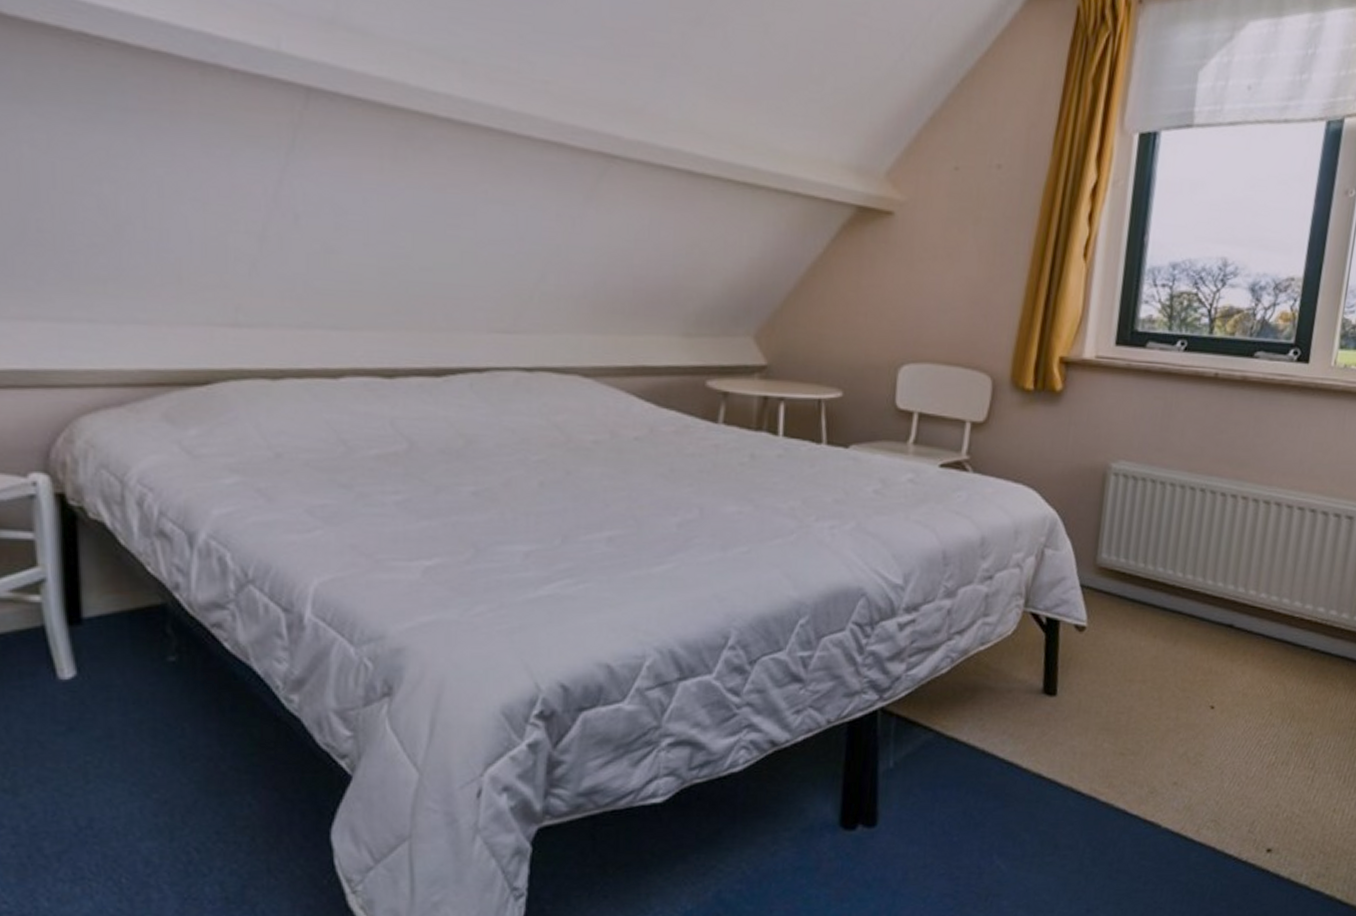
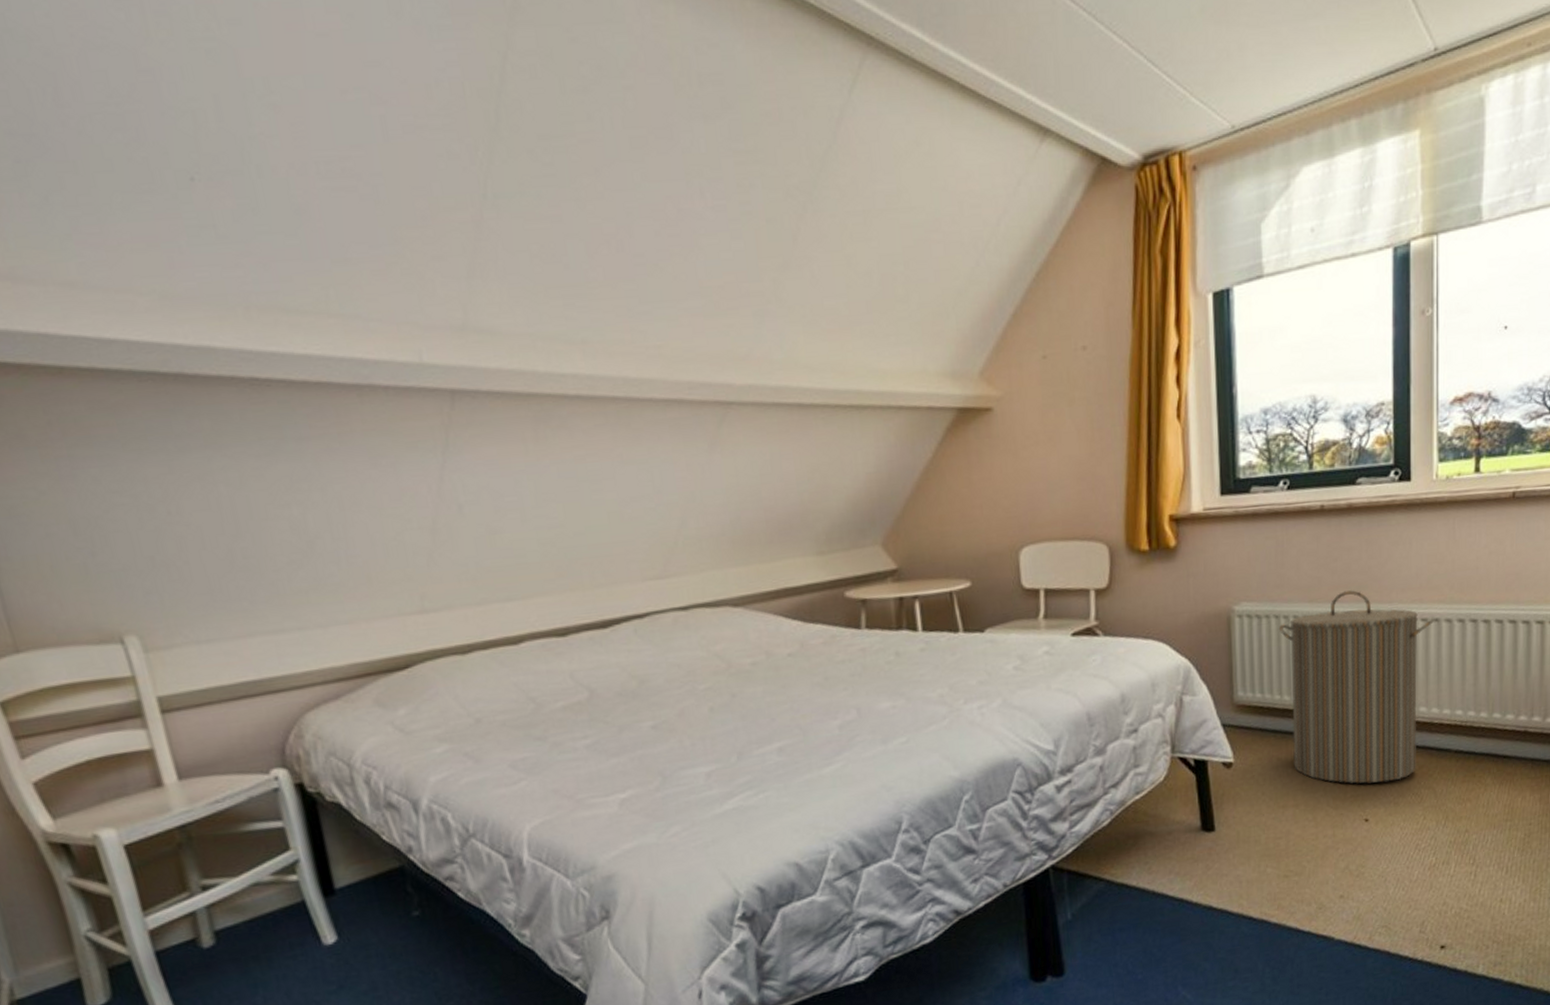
laundry hamper: none [1147,466,1310,671] -> present [1278,590,1434,784]

